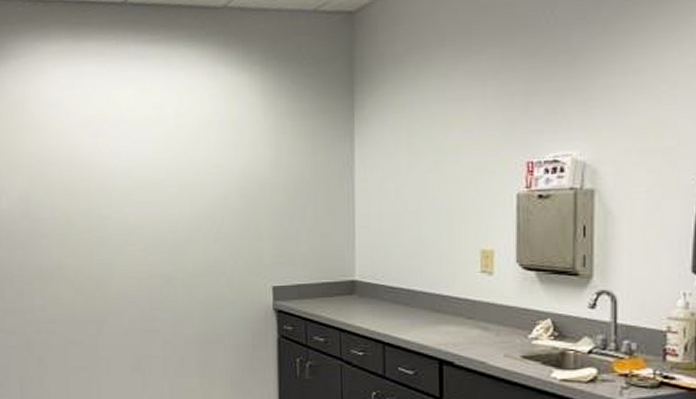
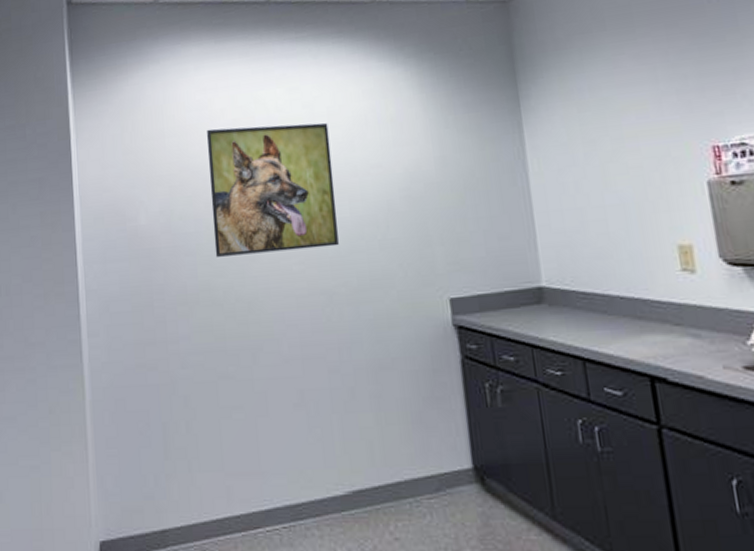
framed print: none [63,123,179,241] -> present [207,123,339,257]

